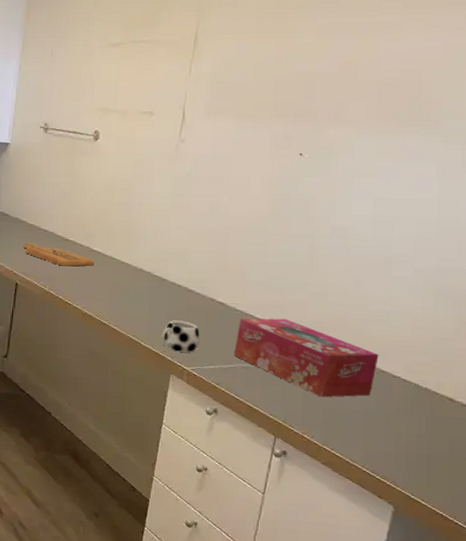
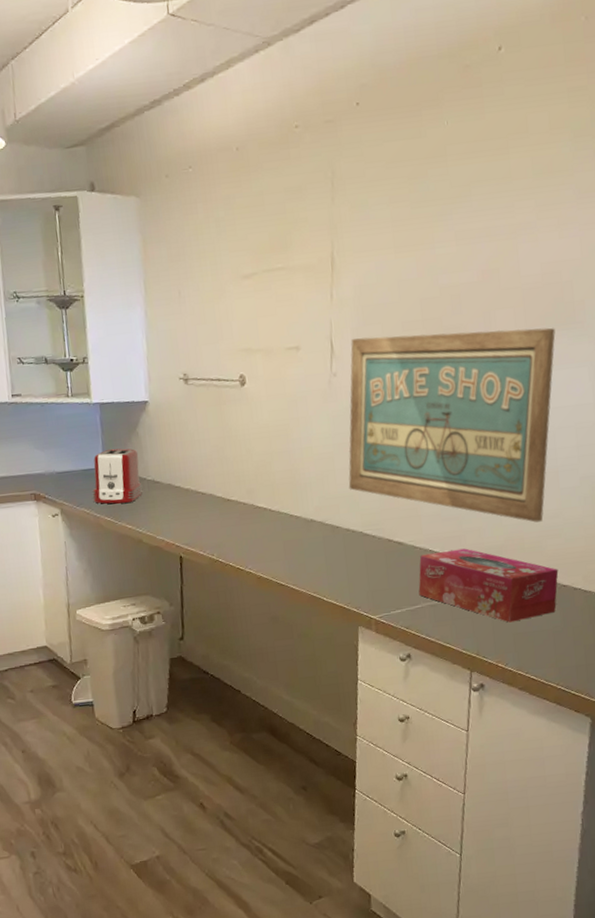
cutting board: present [23,242,94,266] -> none [181,509,262,530]
mug: present [161,320,200,353] -> none [343,567,383,602]
wall art: none [180,110,407,306] -> present [348,327,556,523]

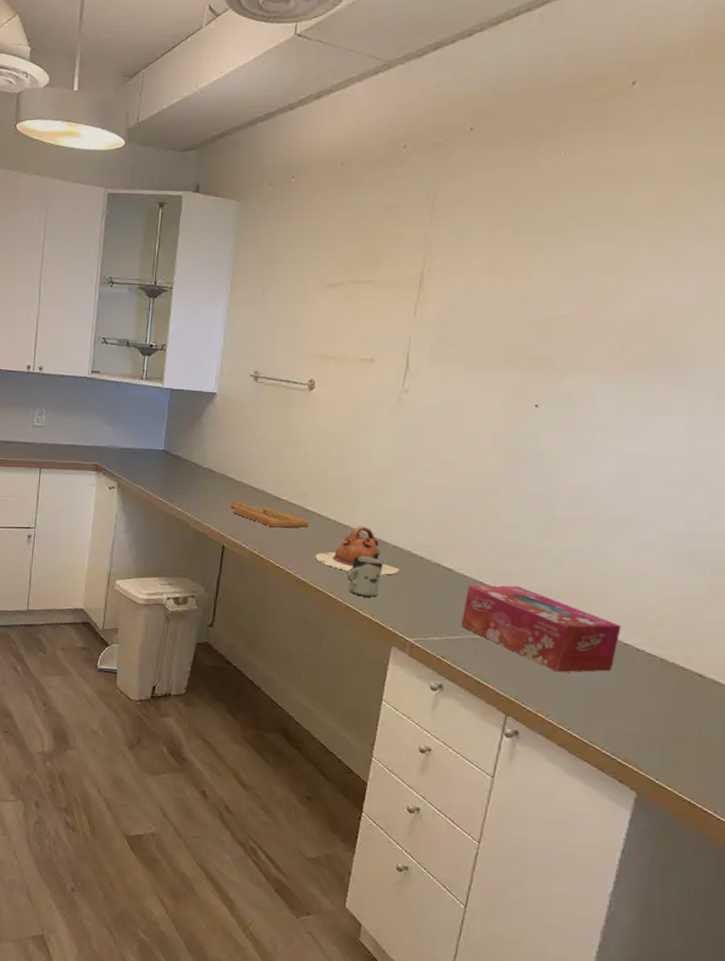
toaster: present [92,448,143,504] -> none [149,434,199,486]
cutting board: none [181,509,262,530] -> present [231,501,309,528]
teapot: none [273,514,354,561] -> present [315,526,399,575]
cup: none [305,543,339,584] -> present [346,556,383,597]
wall art: present [348,327,556,523] -> none [403,357,654,572]

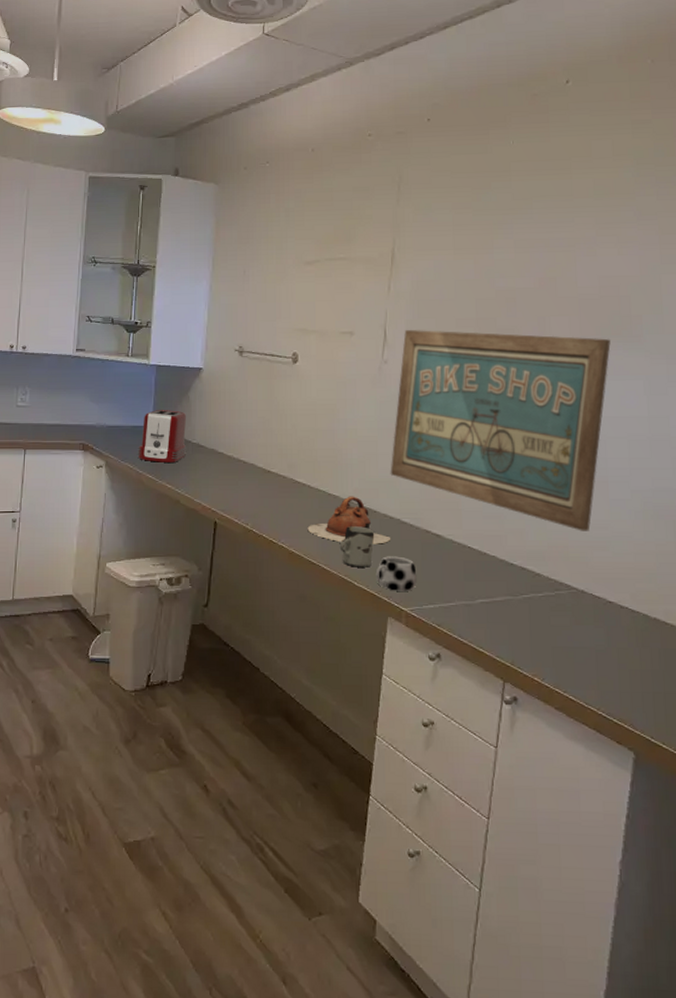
toaster: none [149,434,199,486] -> present [137,410,187,462]
cutting board: present [231,501,309,528] -> none [221,476,299,501]
mug: none [381,587,424,623] -> present [375,556,417,591]
wall art: none [403,357,654,572] -> present [390,329,611,531]
tissue box: present [461,585,621,673] -> none [454,549,604,634]

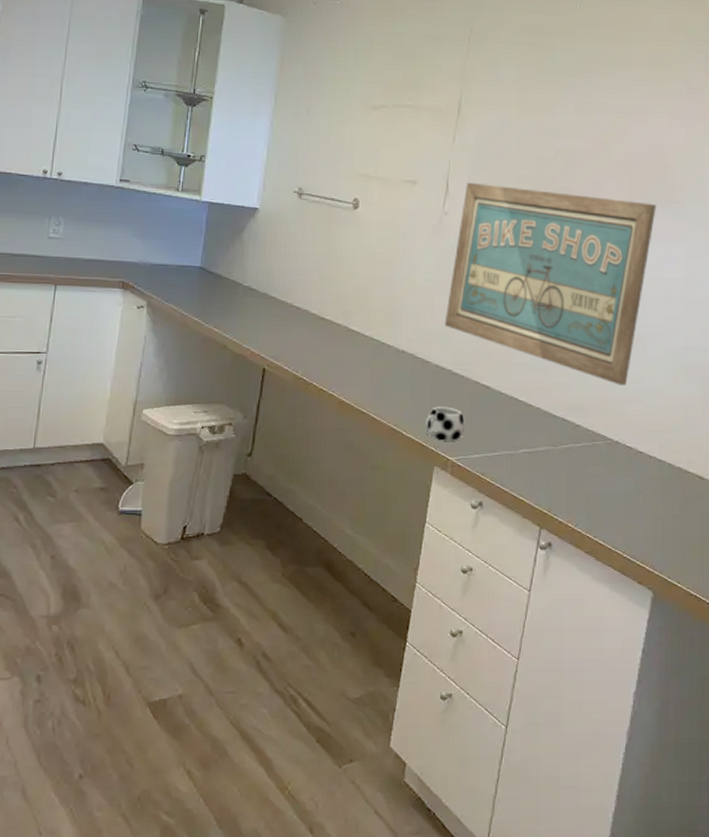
toaster: present [137,410,187,462] -> none [183,250,239,306]
teapot: present [307,496,390,544] -> none [359,346,441,395]
cup: present [339,526,375,567] -> none [390,376,426,417]

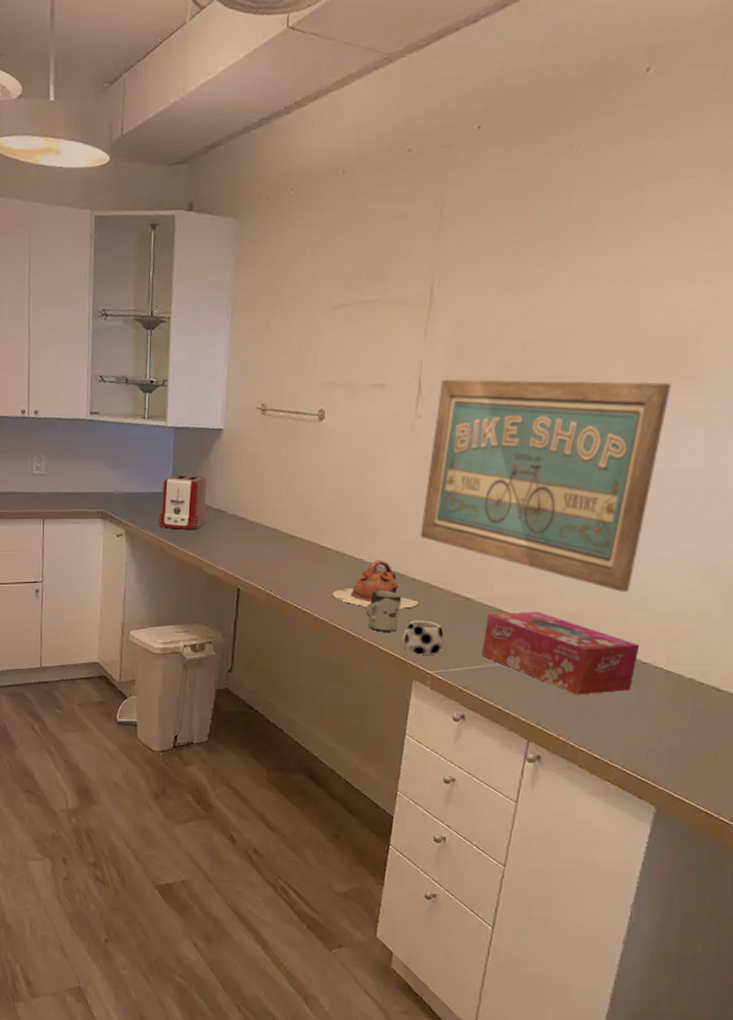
toaster: none [183,250,239,306] -> present [157,475,208,530]
teapot: none [359,346,441,395] -> present [332,560,418,609]
cup: none [390,376,426,417] -> present [365,591,402,632]
tissue box: none [499,401,636,482] -> present [482,611,640,695]

